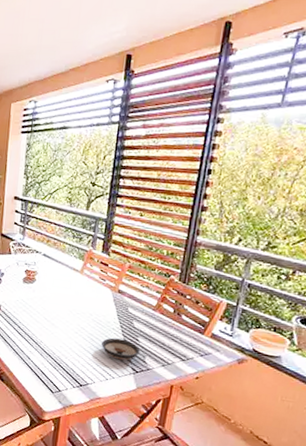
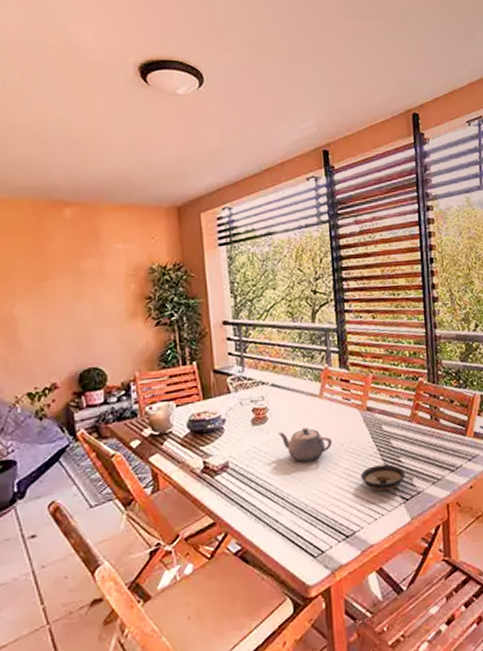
teapot: none [42,292,84,321] -> present [278,427,333,462]

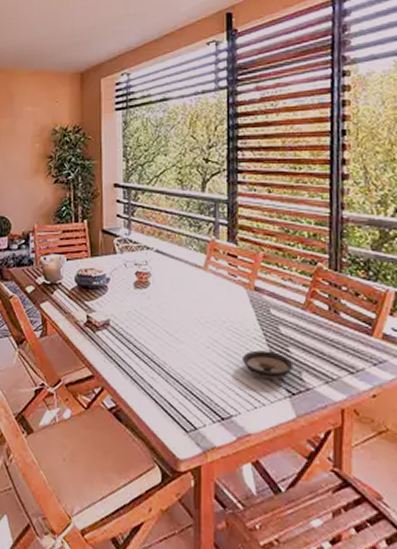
teapot: present [278,427,333,462] -> none [159,298,214,333]

